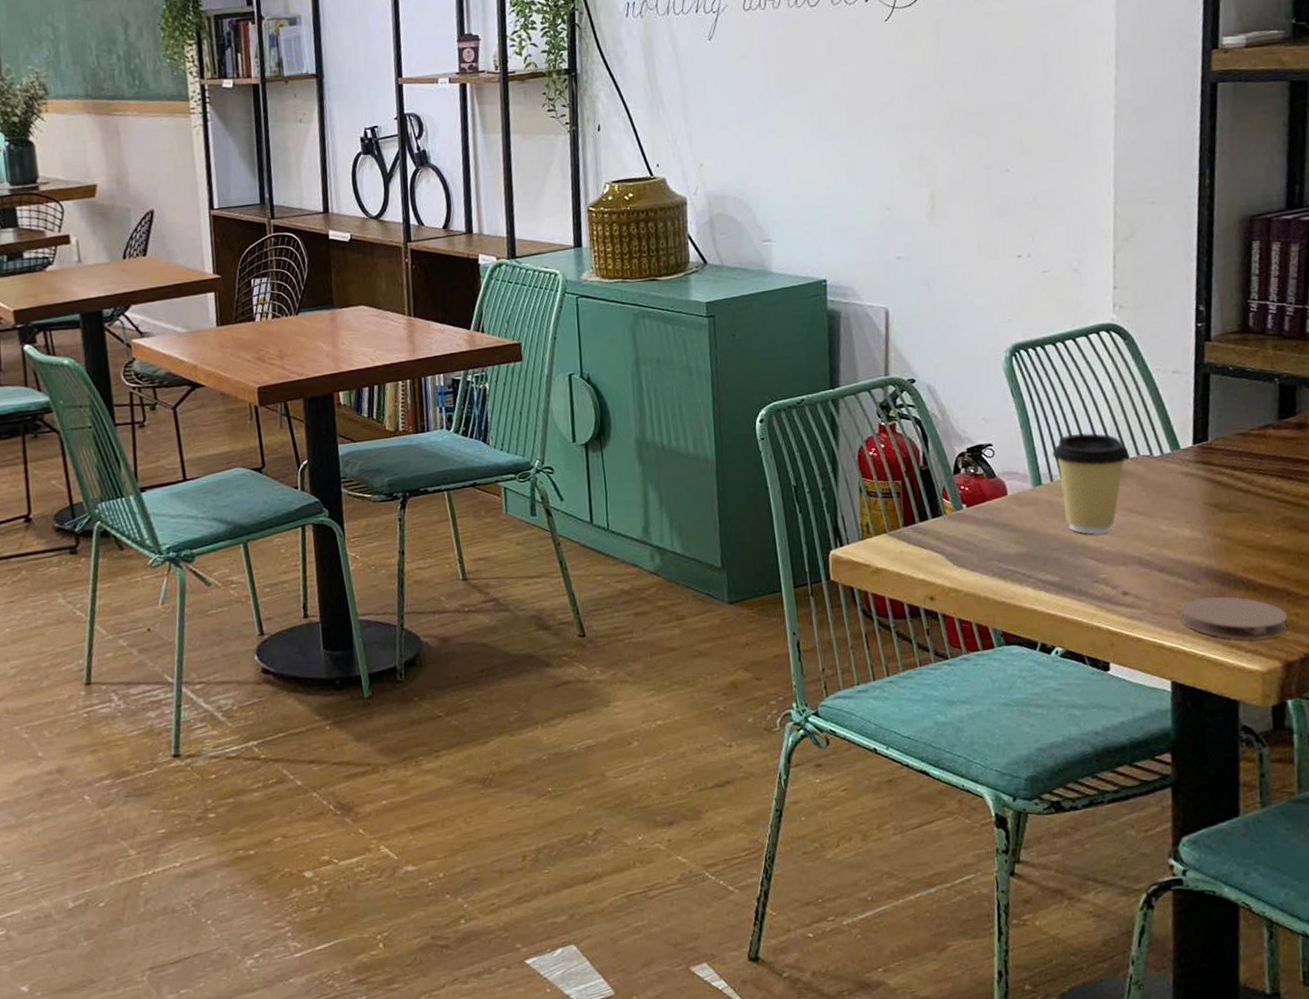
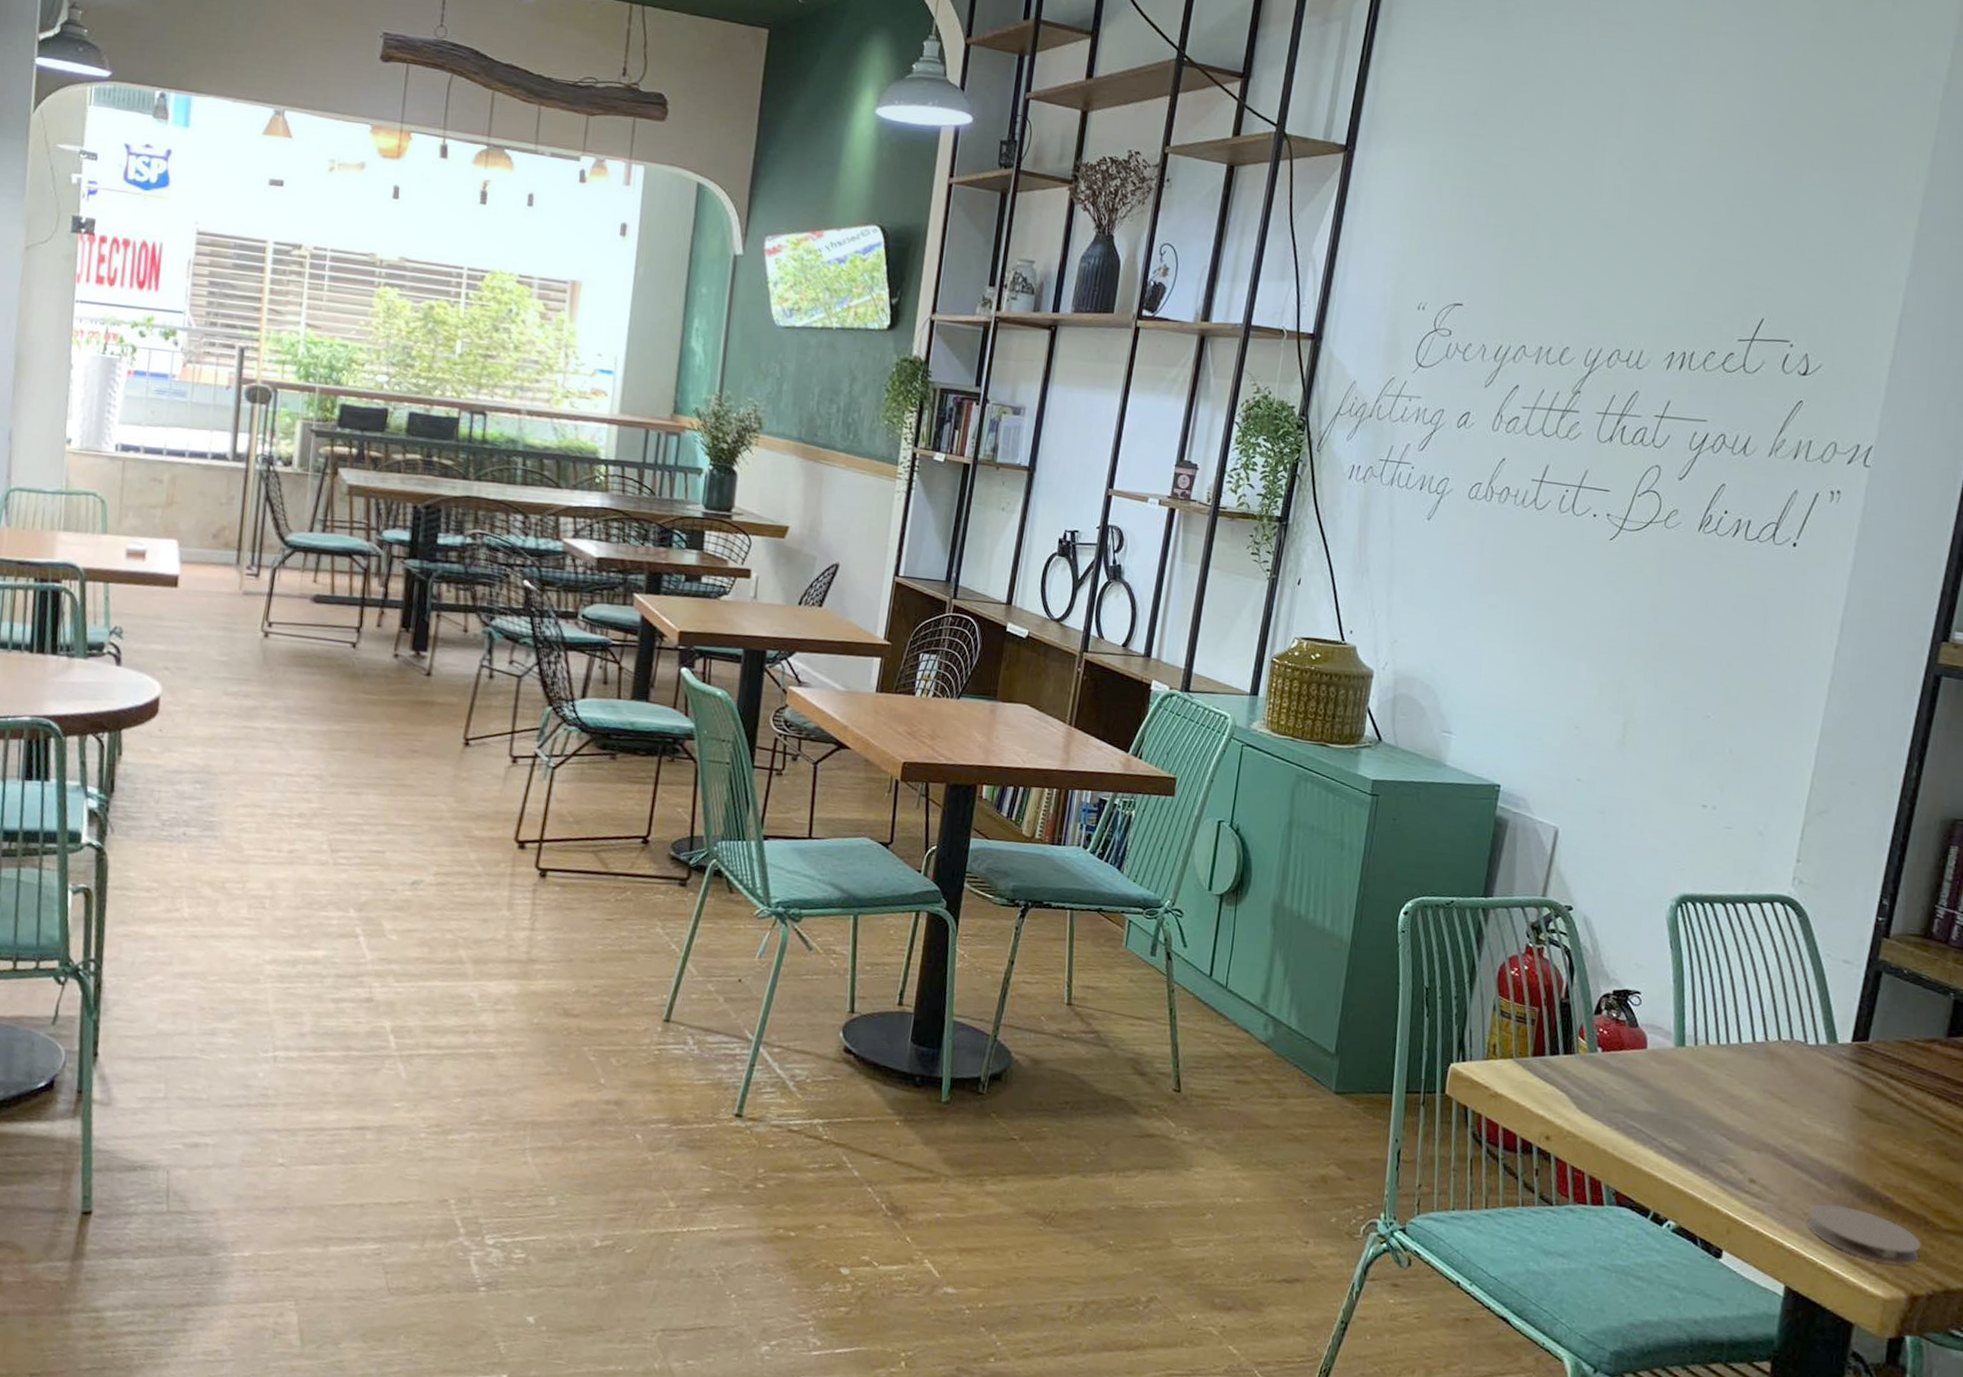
coffee cup: present [1052,433,1131,534] -> none [1701,1001,1784,1113]

